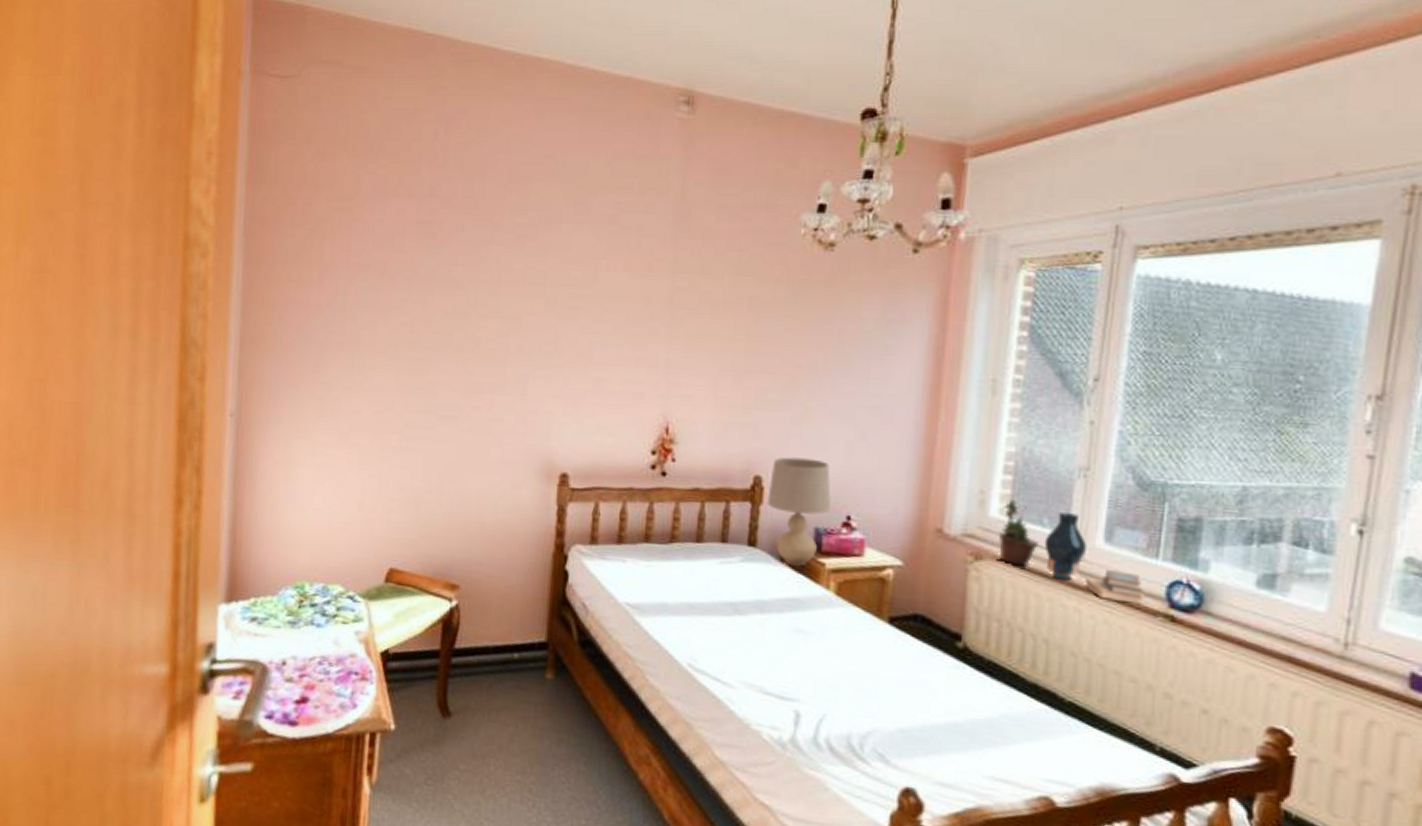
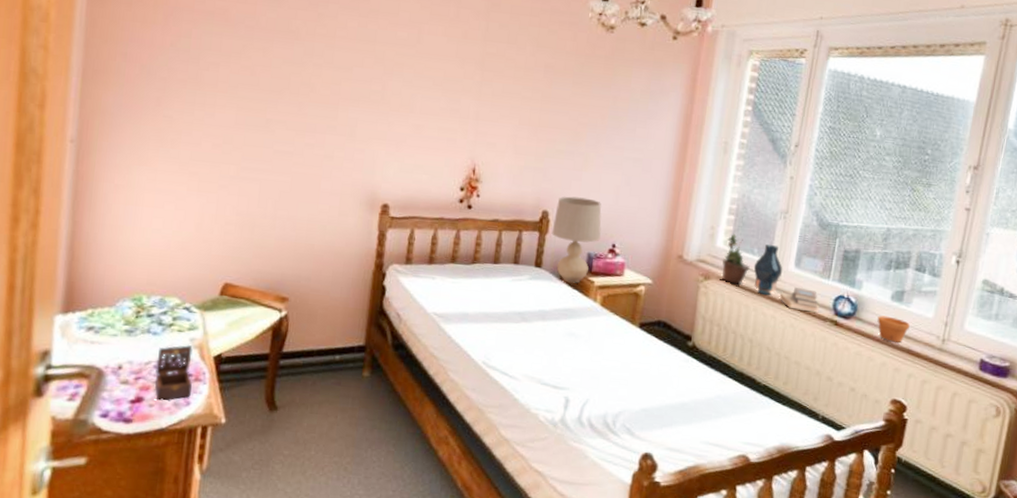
jewelry box: none [319,638,358,703] -> present [155,344,193,402]
flower pot: none [1236,608,1289,647] -> present [877,315,910,343]

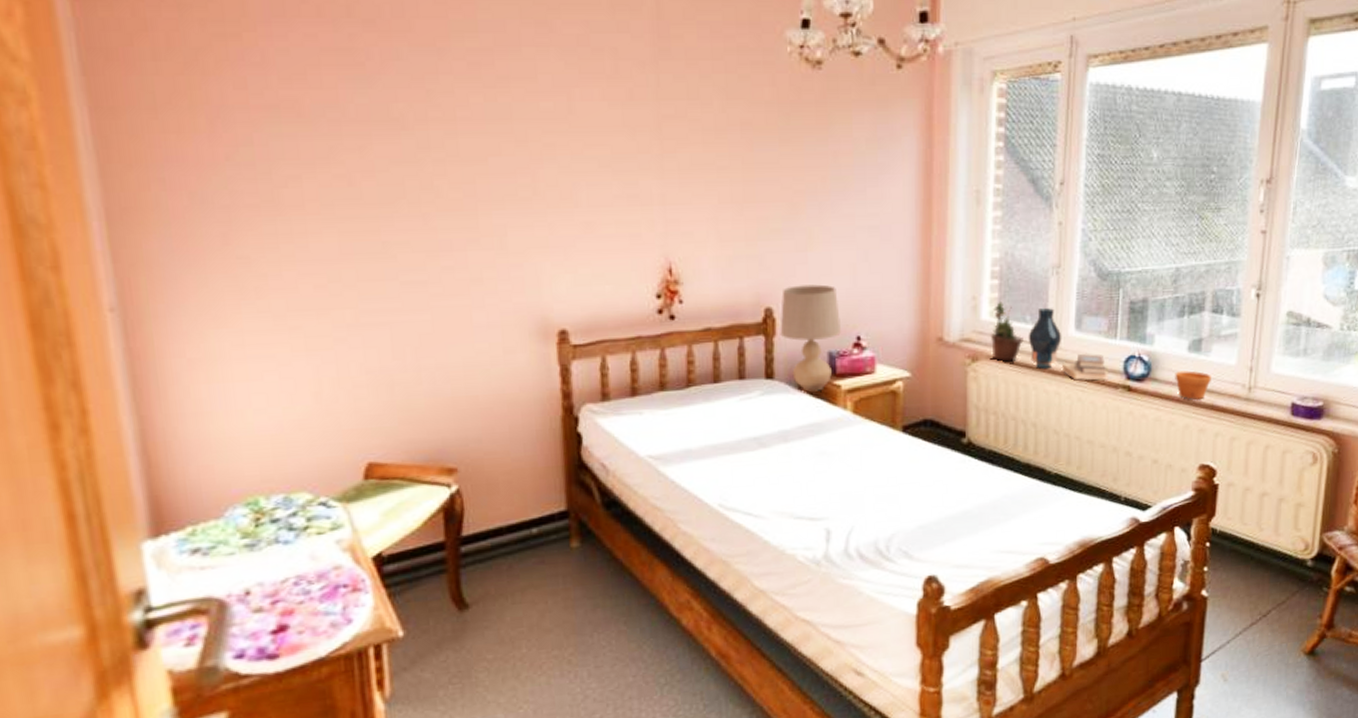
jewelry box: present [155,344,193,402] -> none [295,548,351,626]

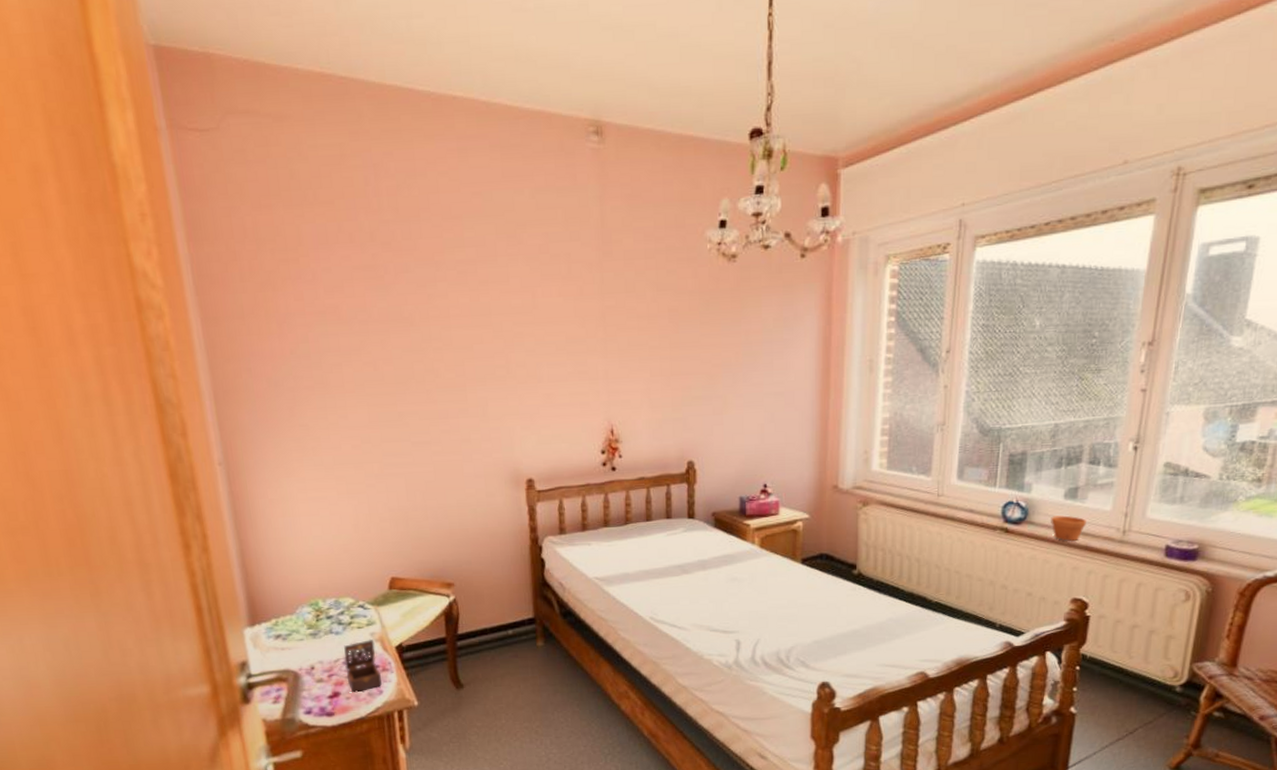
jewelry box: none [295,548,351,626] -> present [344,638,382,694]
table lamp: present [780,284,841,392] -> none [700,441,750,529]
potted plant: present [990,300,1024,363] -> none [879,454,910,507]
vase: present [1028,307,1062,368] -> none [913,460,945,512]
books: present [1061,353,1109,381] -> none [943,499,988,523]

